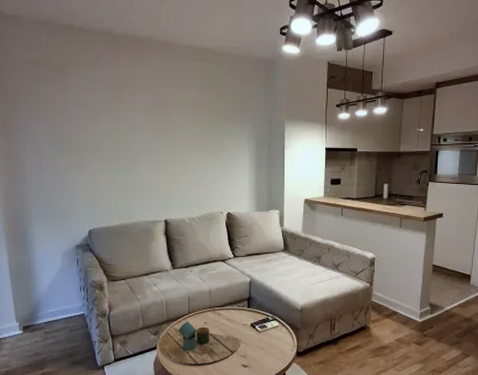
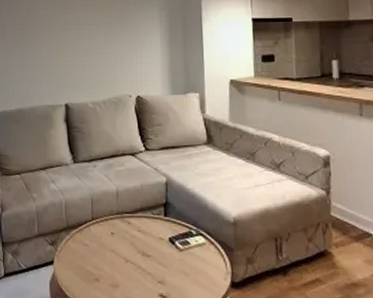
decorative tray: present [159,321,241,365] -> none [56,230,158,289]

